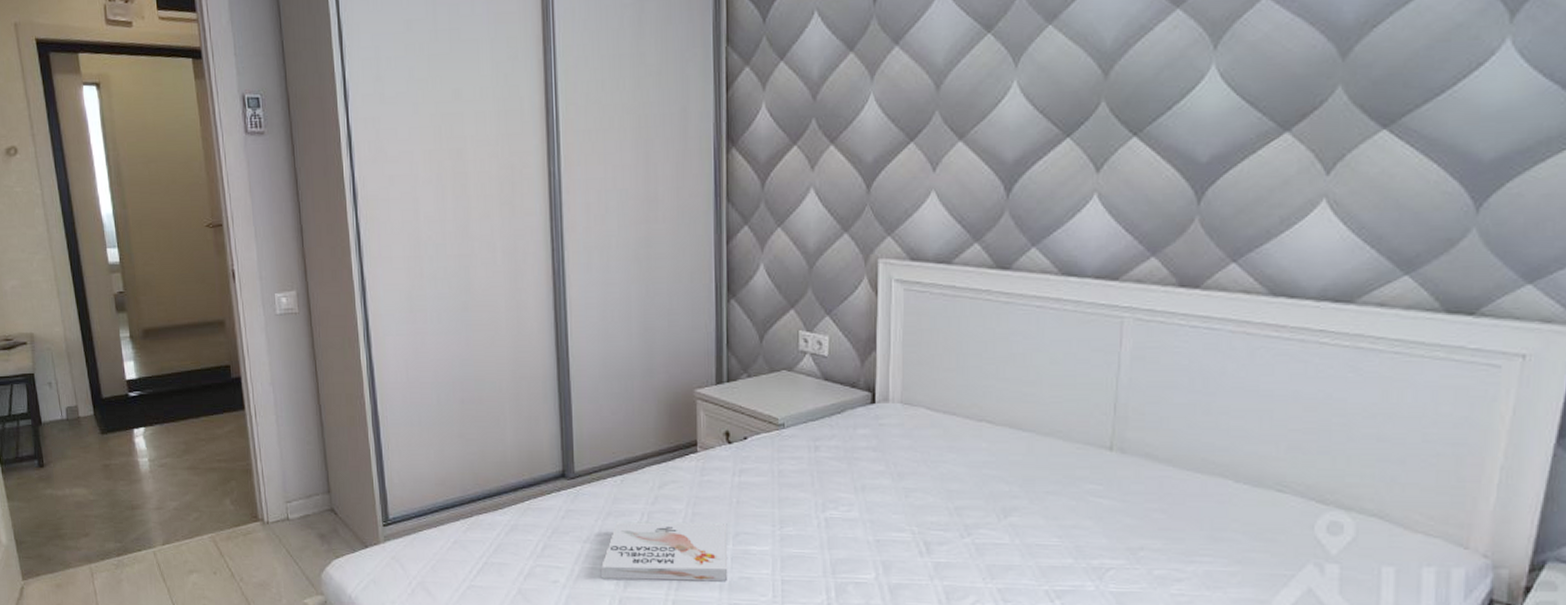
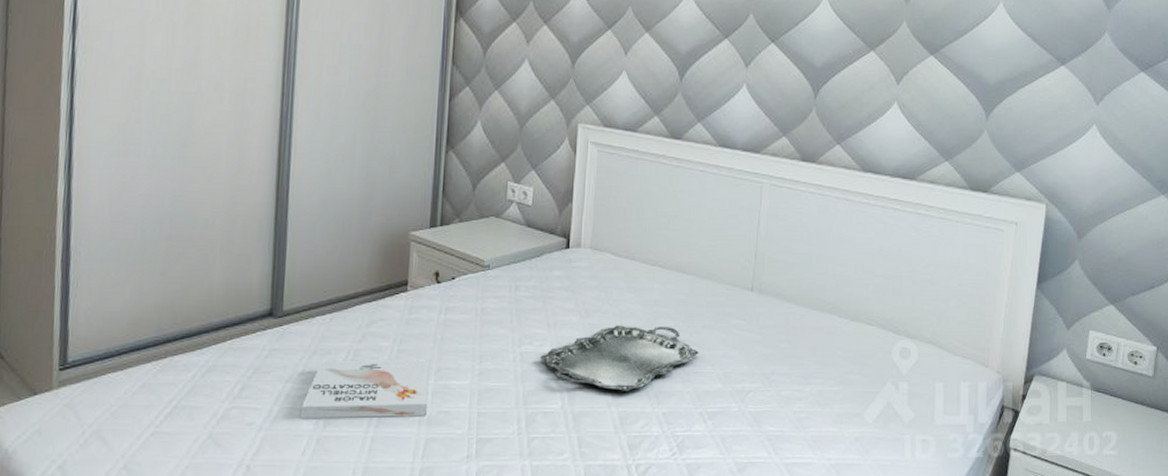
serving tray: none [848,490,1042,563] -> present [540,325,699,391]

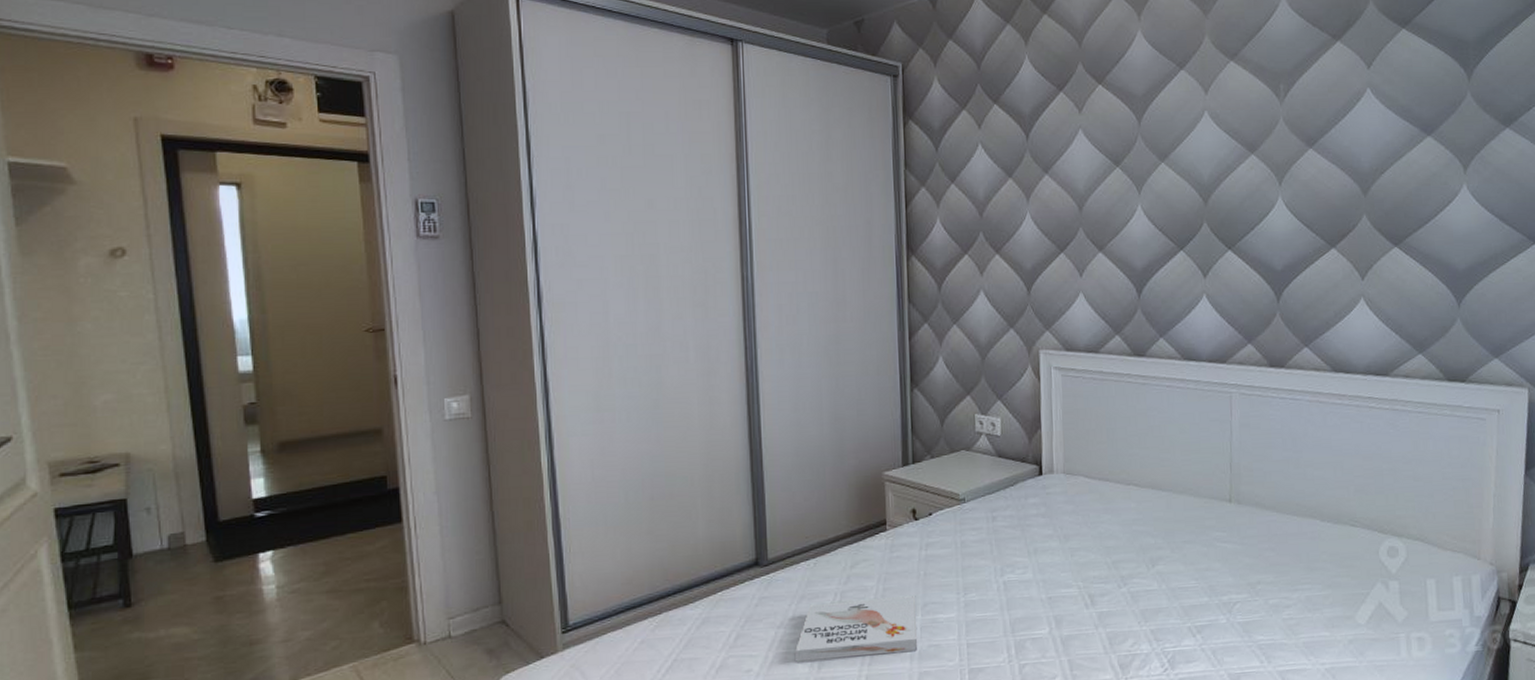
serving tray: present [540,325,699,391] -> none [1024,544,1182,612]

